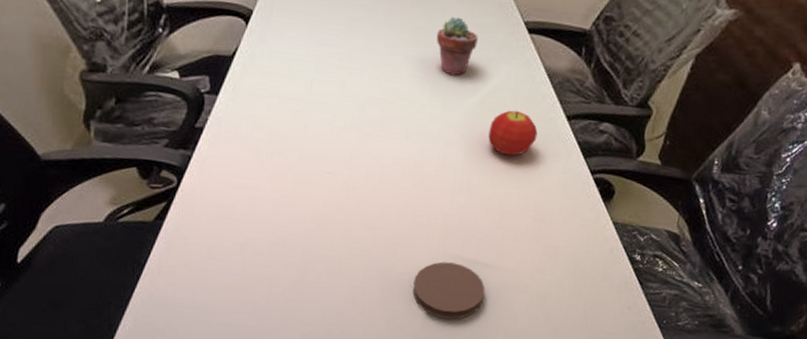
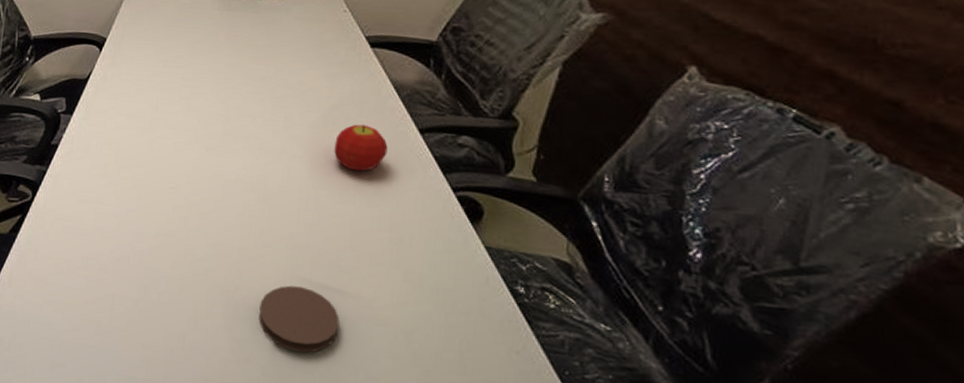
potted succulent: present [436,17,478,76] -> none [276,35,319,91]

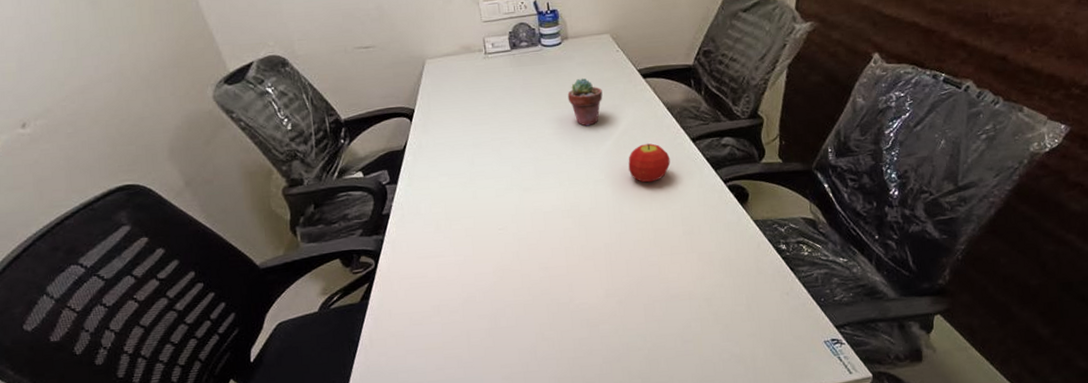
coaster: present [258,285,340,354] -> none [592,285,657,337]
potted succulent: none [276,35,319,91] -> present [567,78,603,126]

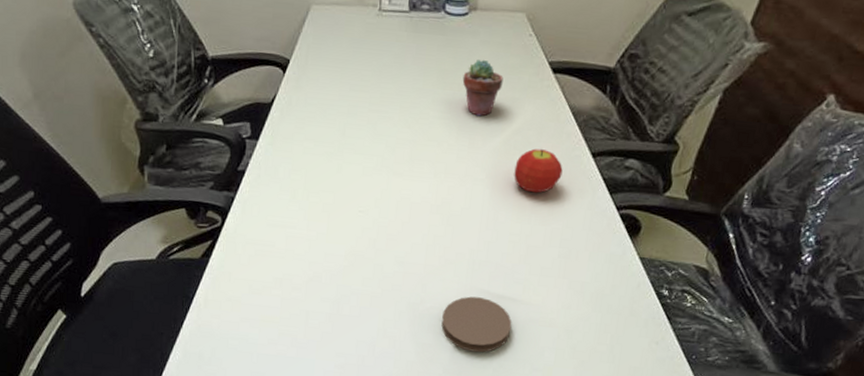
coaster: none [592,285,657,337] -> present [441,296,512,353]

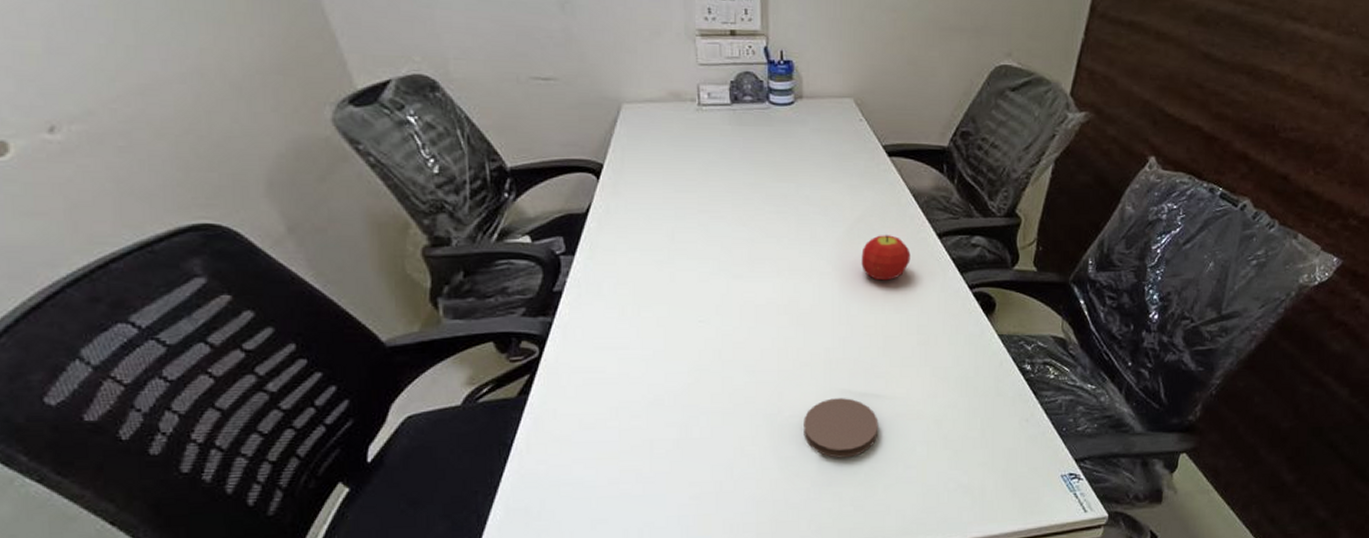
potted succulent: present [462,59,503,117] -> none [796,148,838,207]

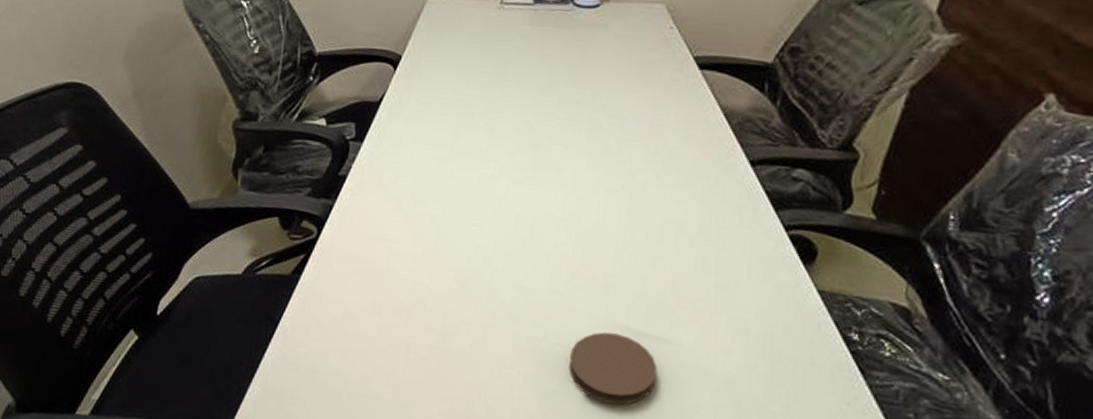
fruit: present [861,235,911,281] -> none [655,155,715,208]

